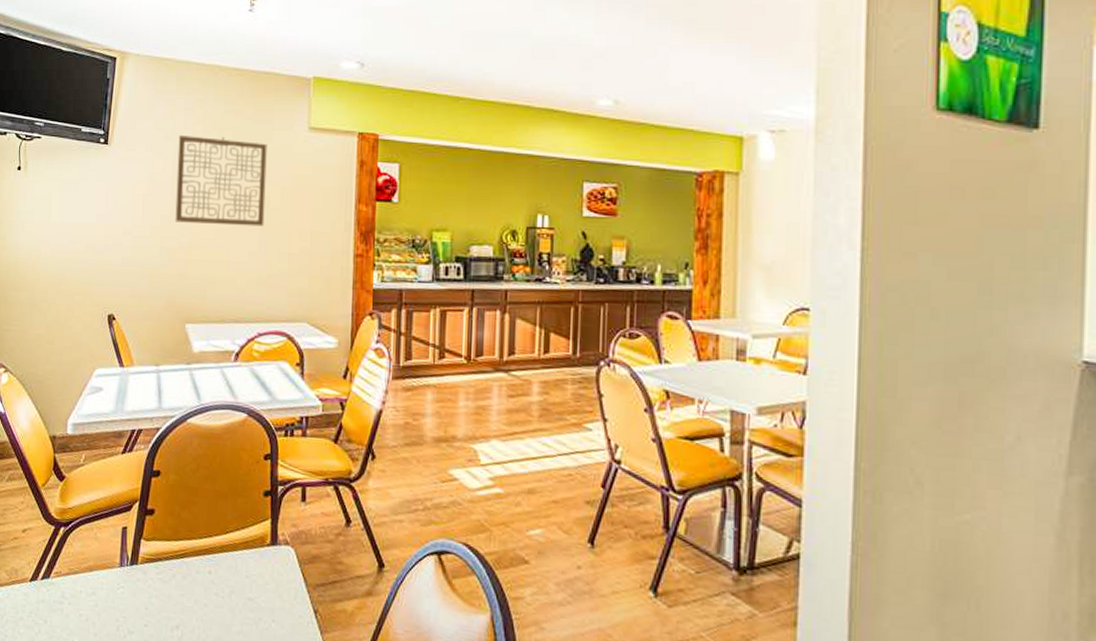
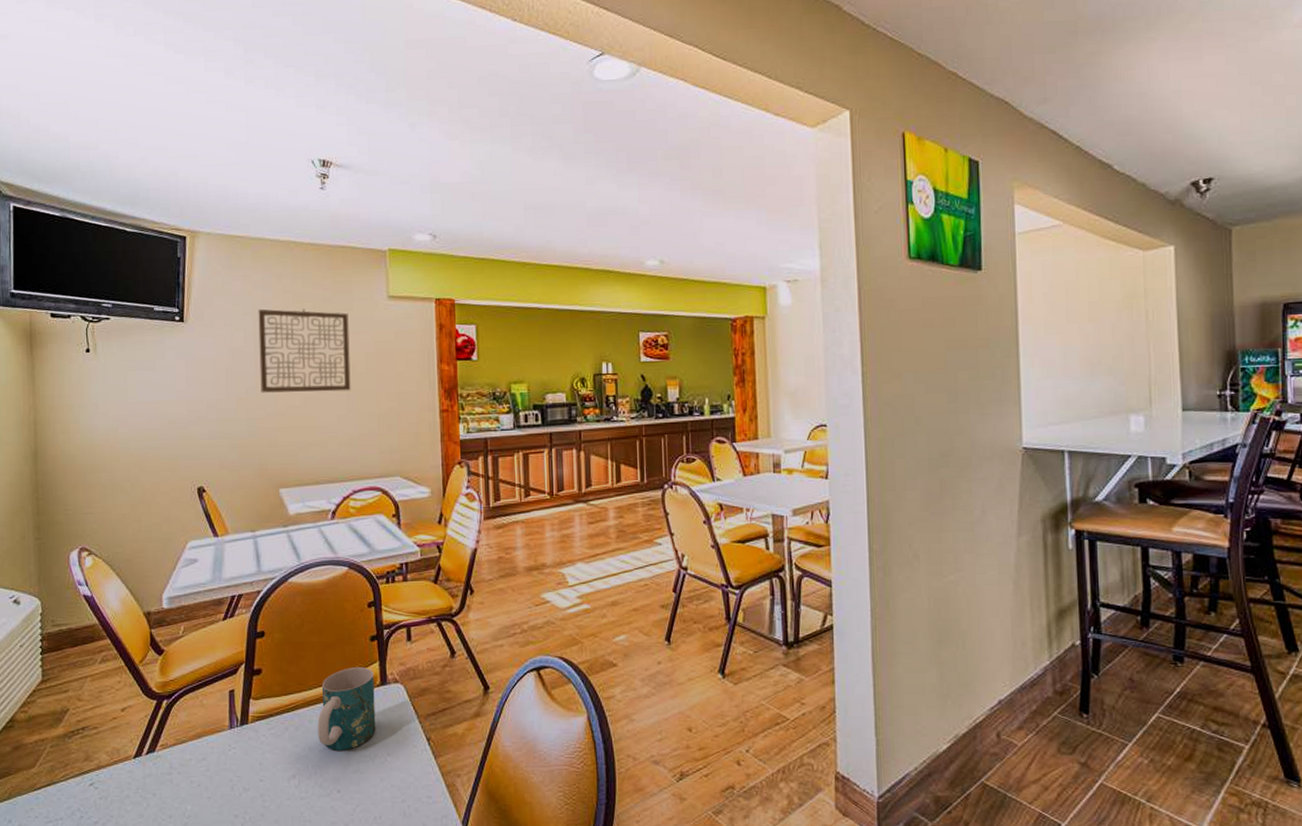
mug: none [204,521,265,609] -> present [317,666,376,750]

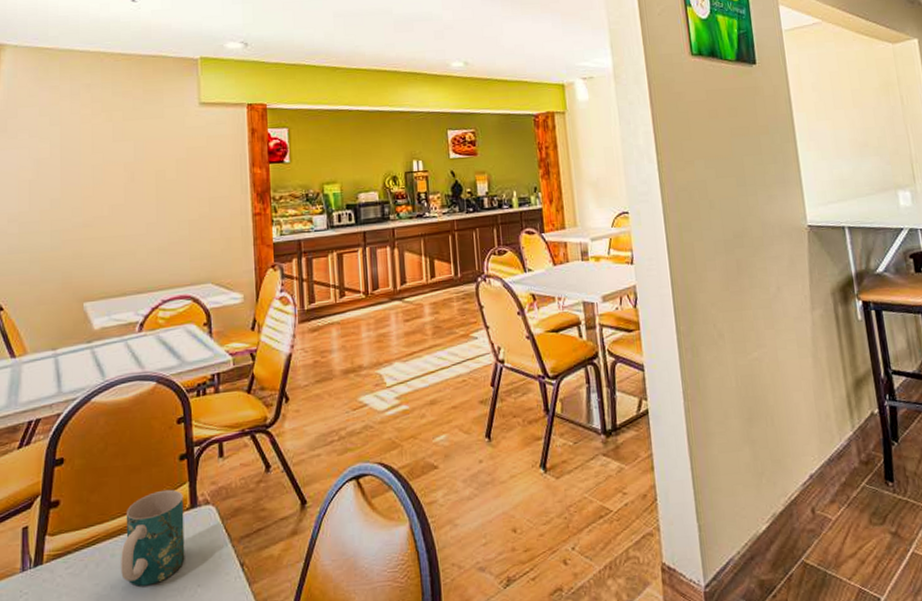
wall art: present [258,308,351,393] -> none [65,118,161,204]

